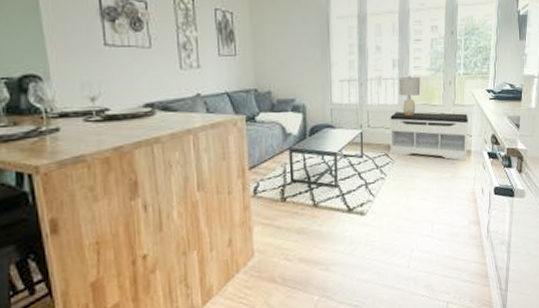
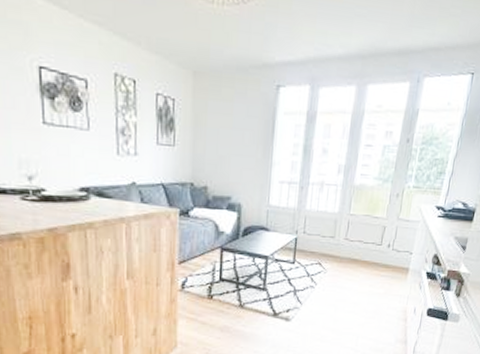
bench: present [389,111,468,161] -> none [323,220,412,278]
lamp: present [398,76,421,116] -> none [340,184,366,226]

